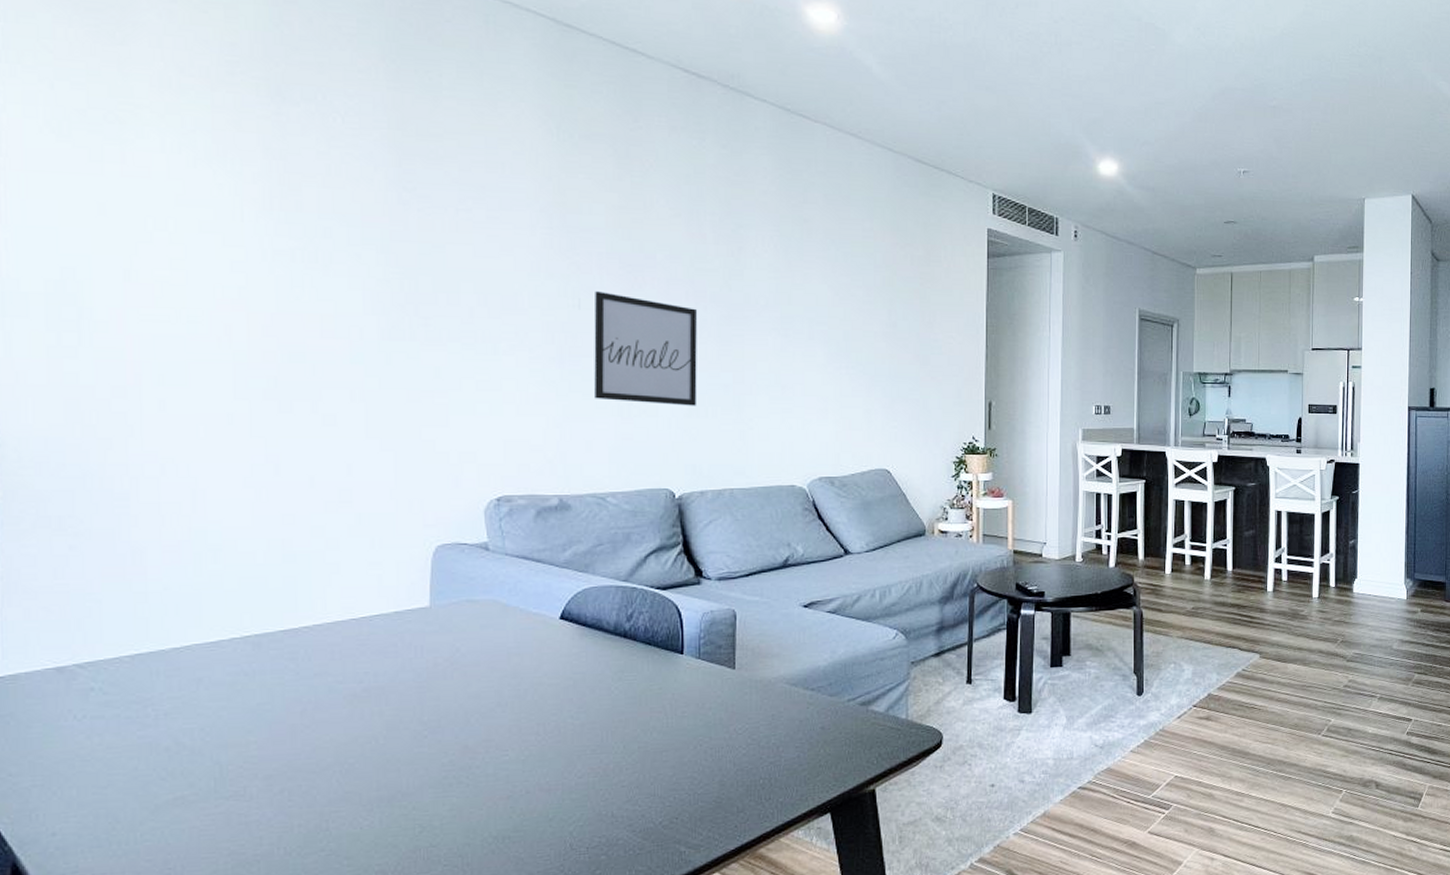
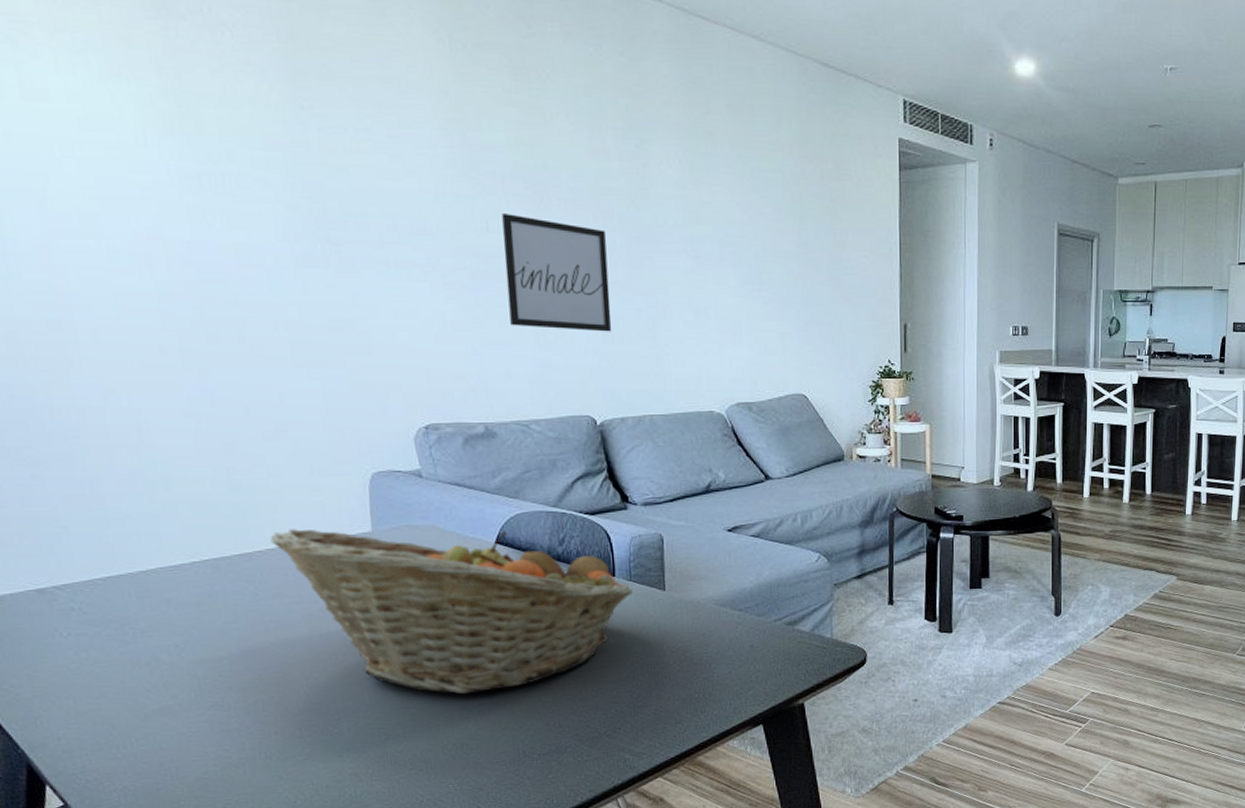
fruit basket: none [319,603,700,782] -> present [270,529,633,695]

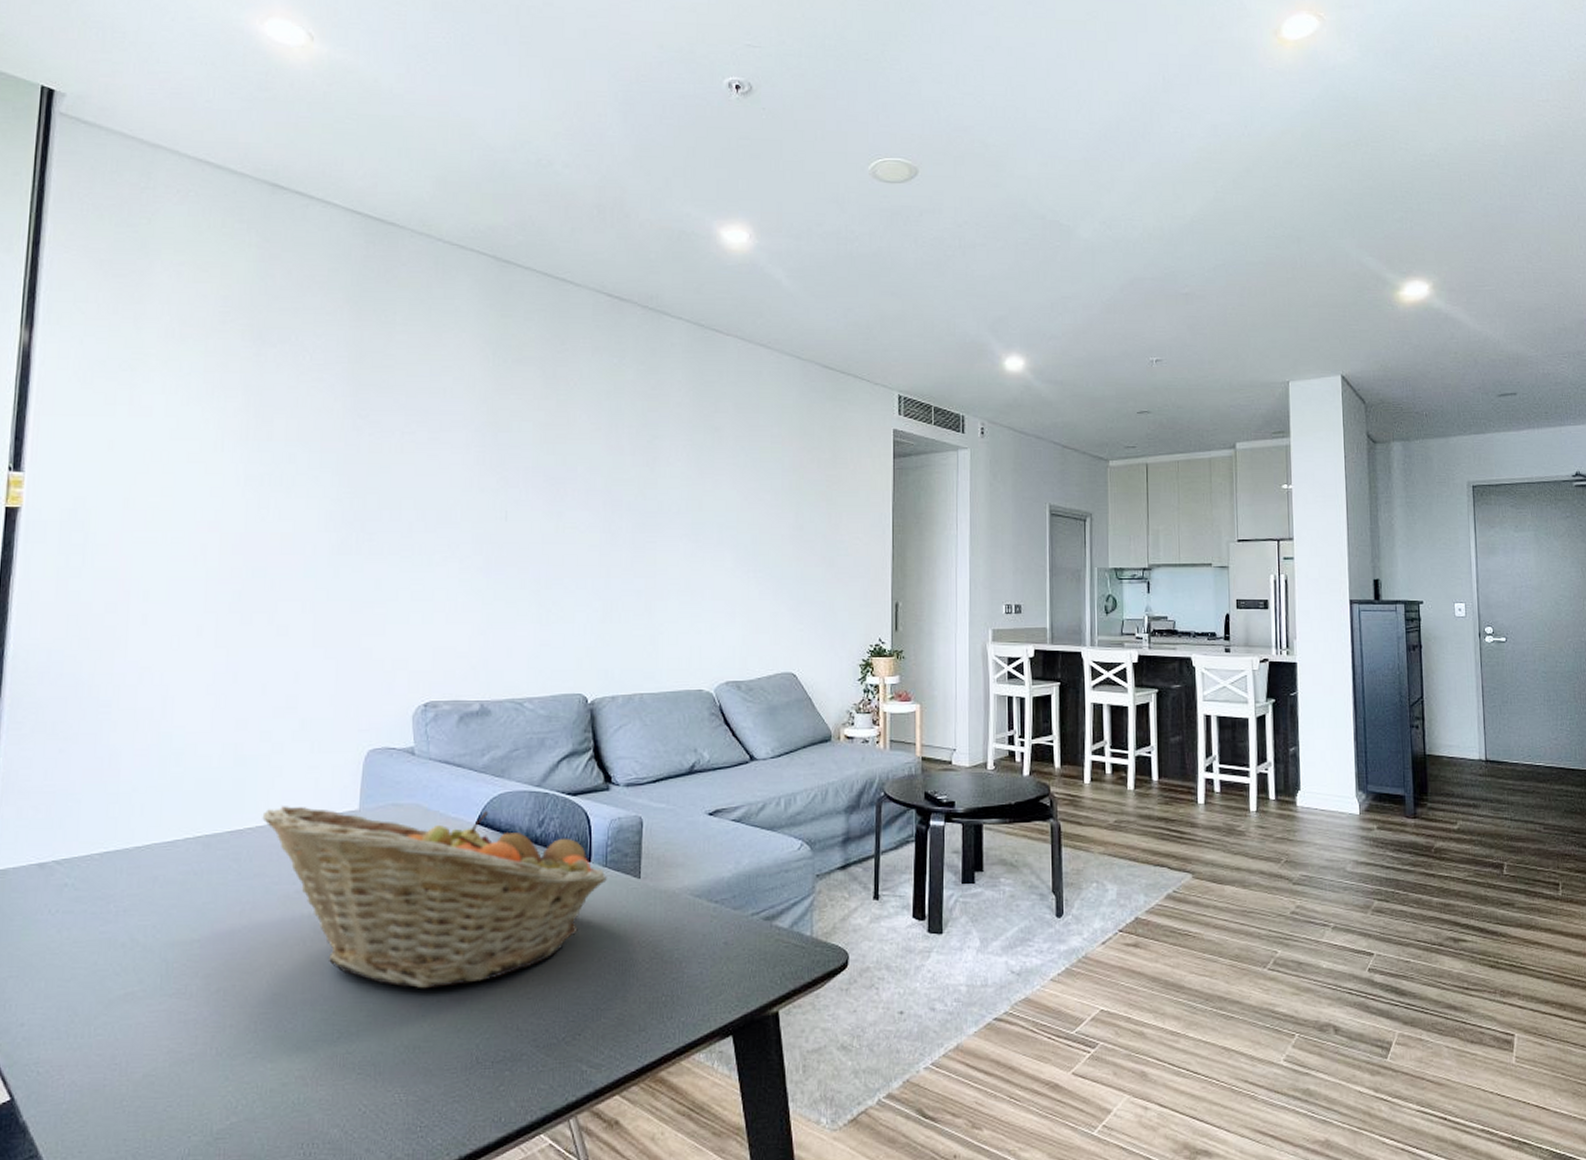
wall art: present [502,214,612,332] -> none [517,504,613,612]

